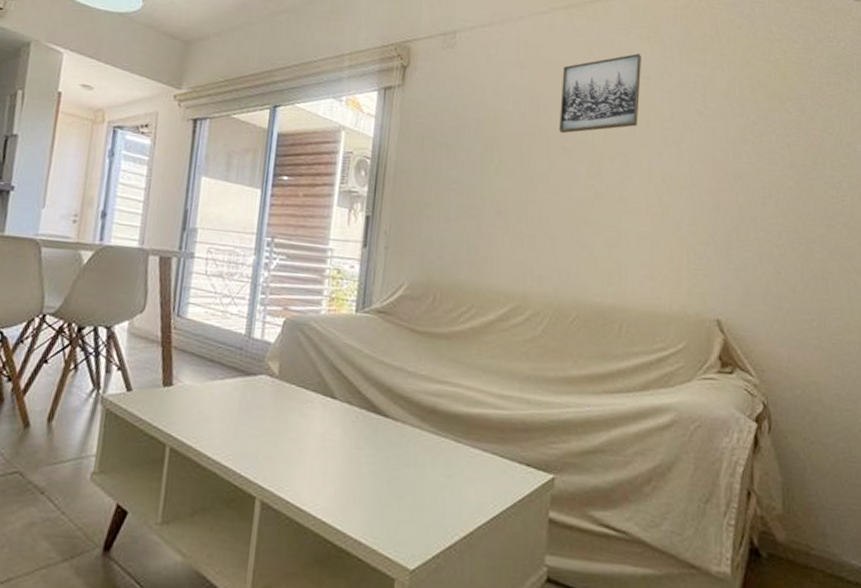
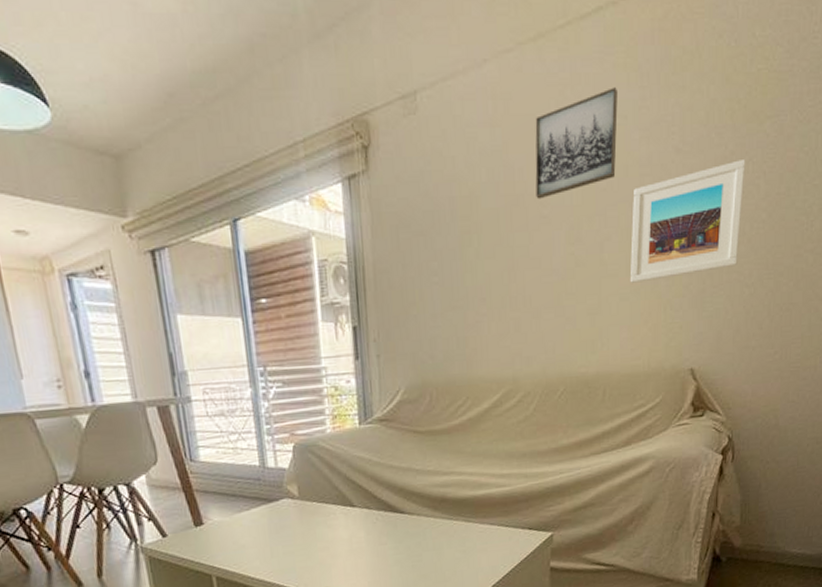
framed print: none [650,129,769,226] -> present [629,158,746,283]

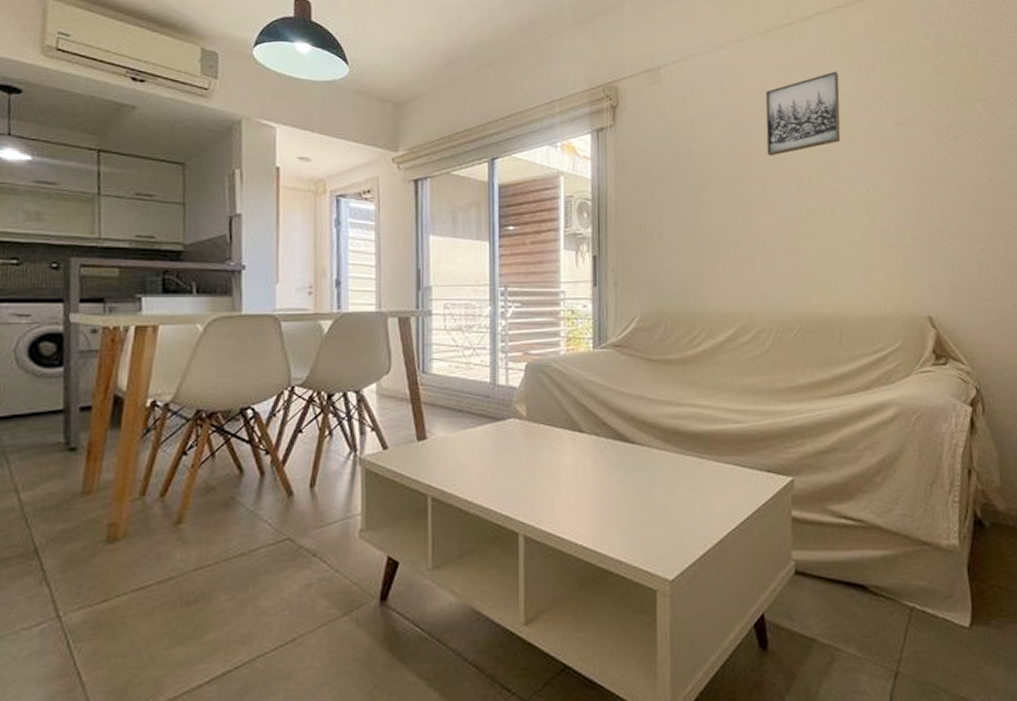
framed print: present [629,158,746,283] -> none [858,132,965,233]

